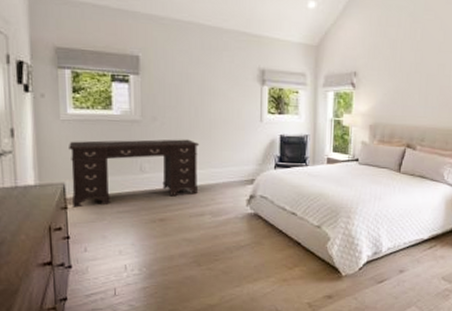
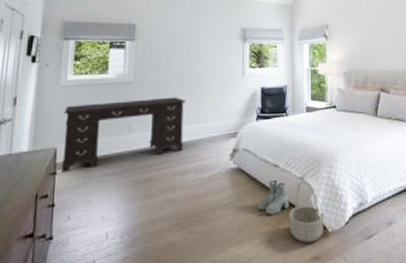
boots: none [274,226,306,257] -> present [258,179,289,215]
basket: none [304,229,340,283] -> present [288,181,325,243]

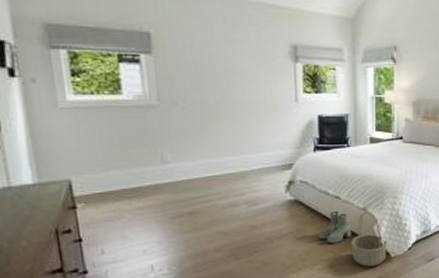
desk: present [62,97,185,173] -> none [72,124,231,207]

